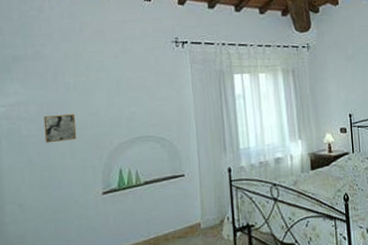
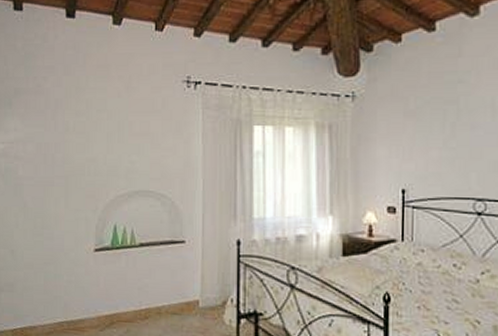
wall art: present [43,114,77,143] -> none [40,157,72,188]

